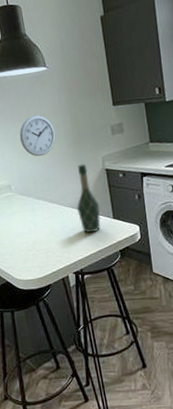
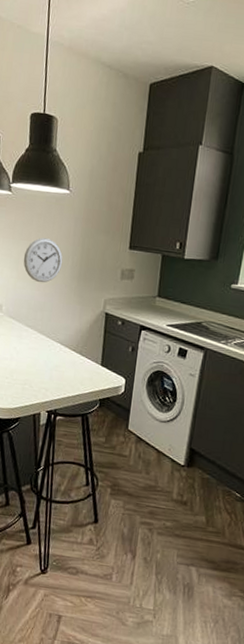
wine bottle: present [76,164,101,233] -> none [65,301,91,375]

